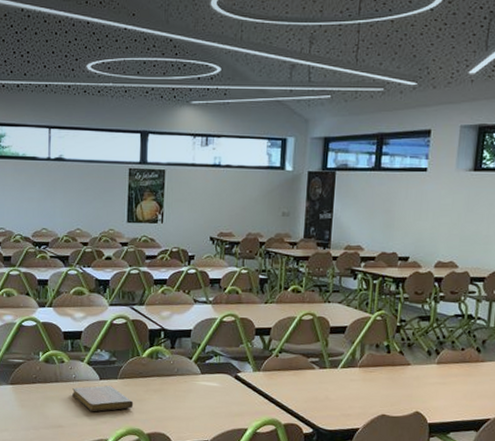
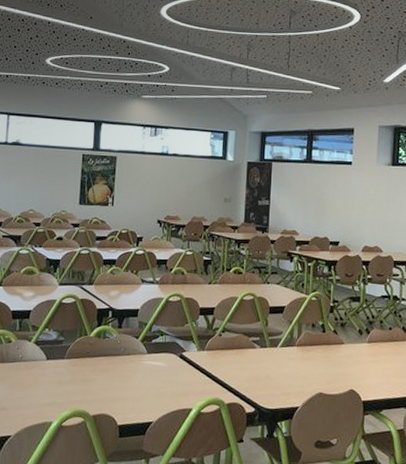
notebook: present [72,385,134,412] -> none [18,365,80,394]

